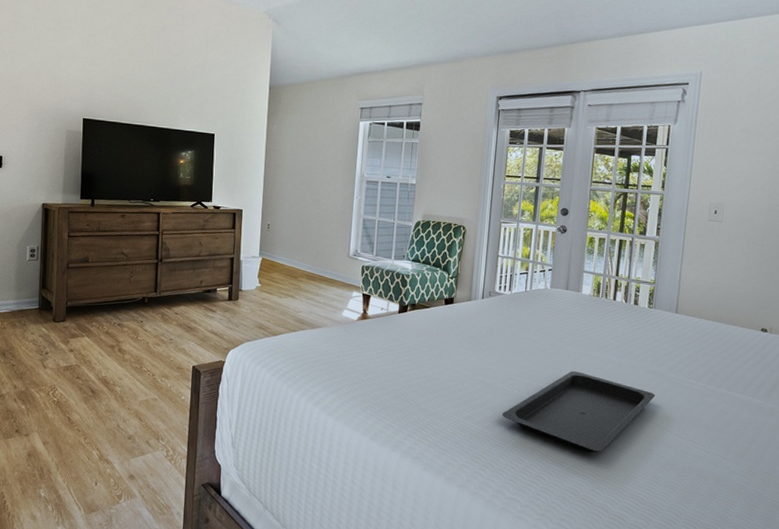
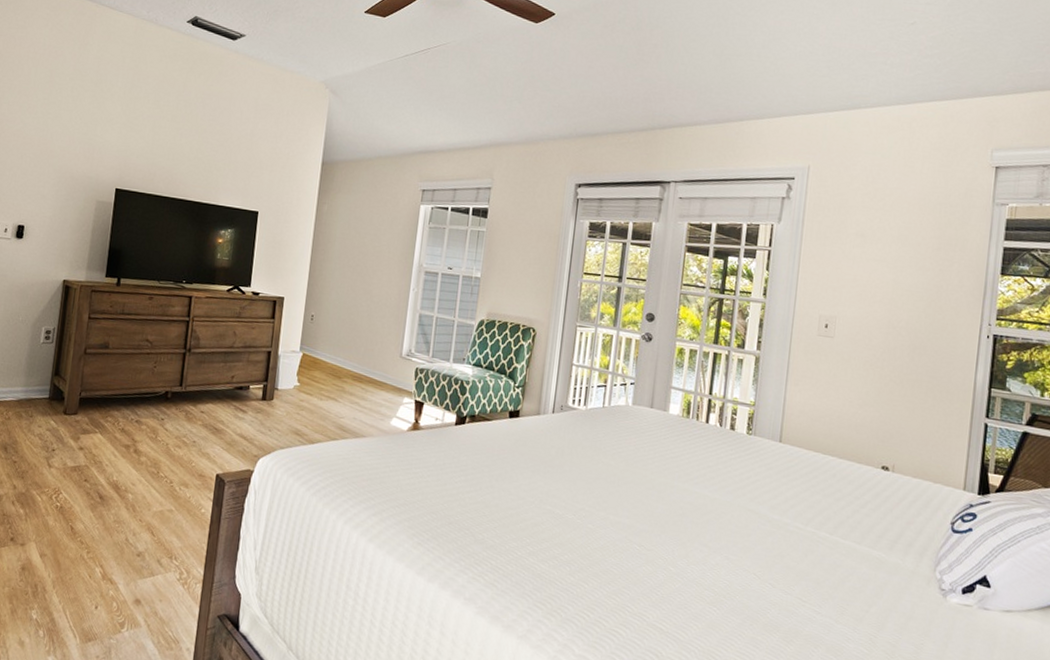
serving tray: present [502,371,655,452] -> none [572,504,754,605]

